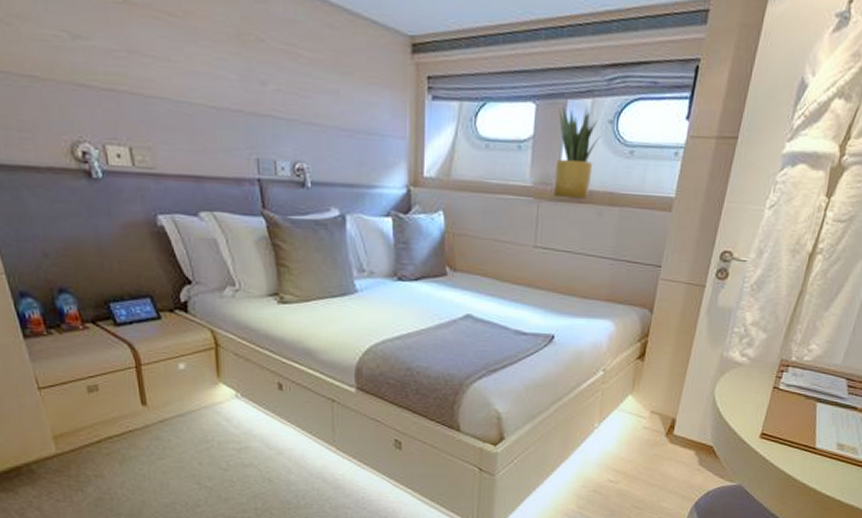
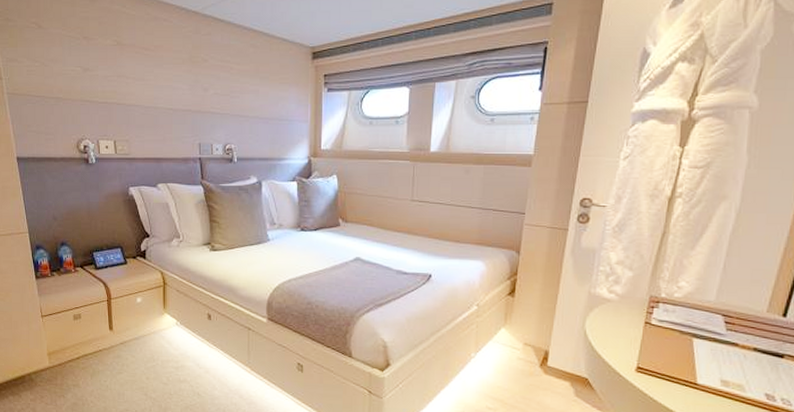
planter: present [553,106,602,199] -> none [426,86,465,160]

